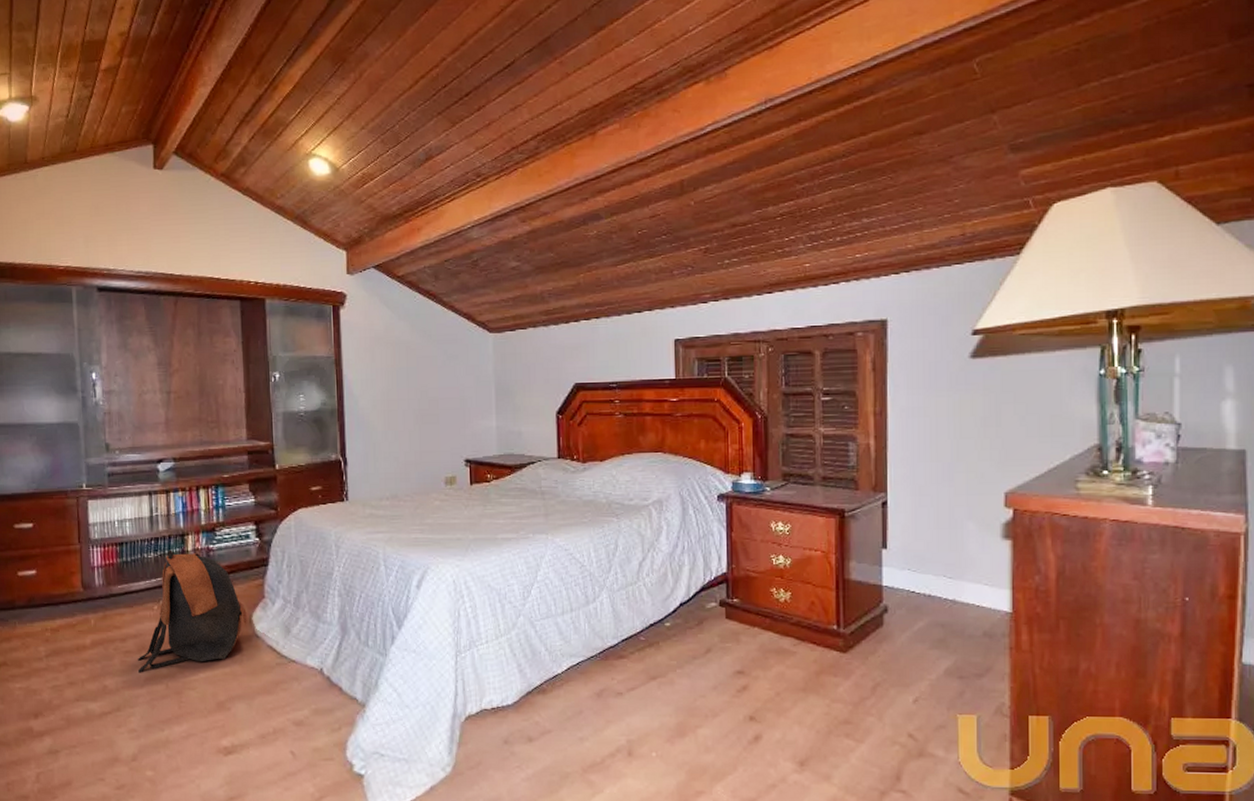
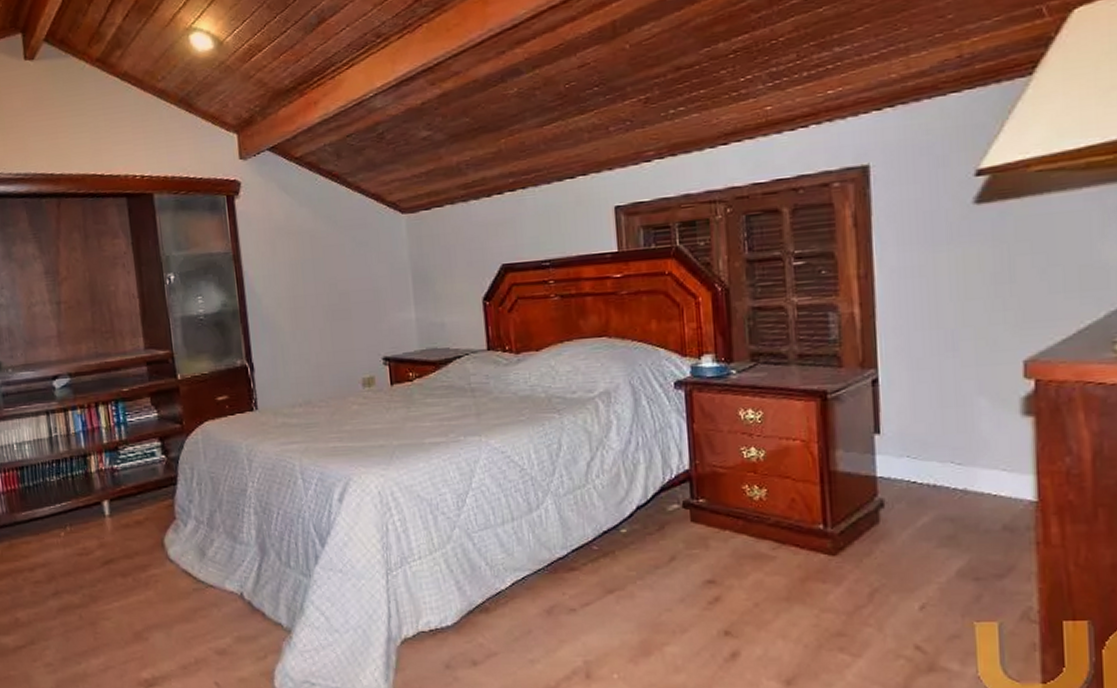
backpack: present [138,550,247,673] -> none [48,472,159,604]

